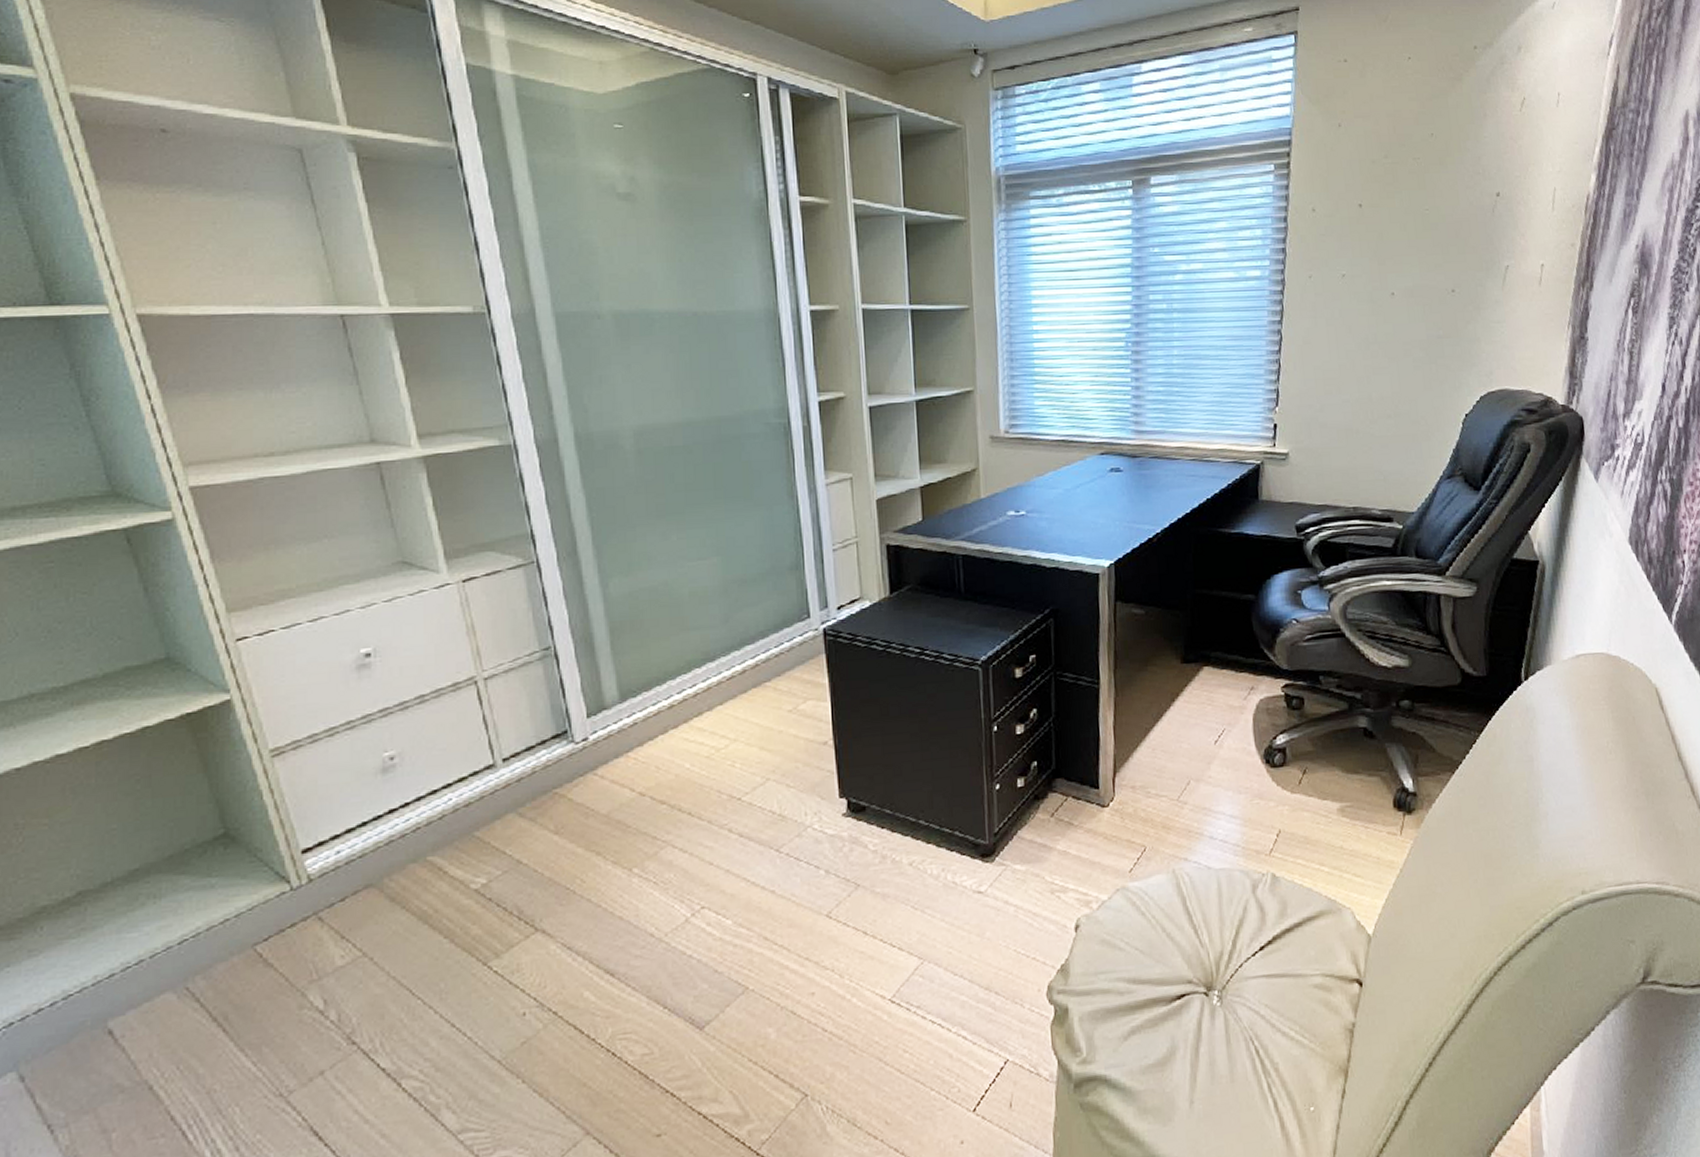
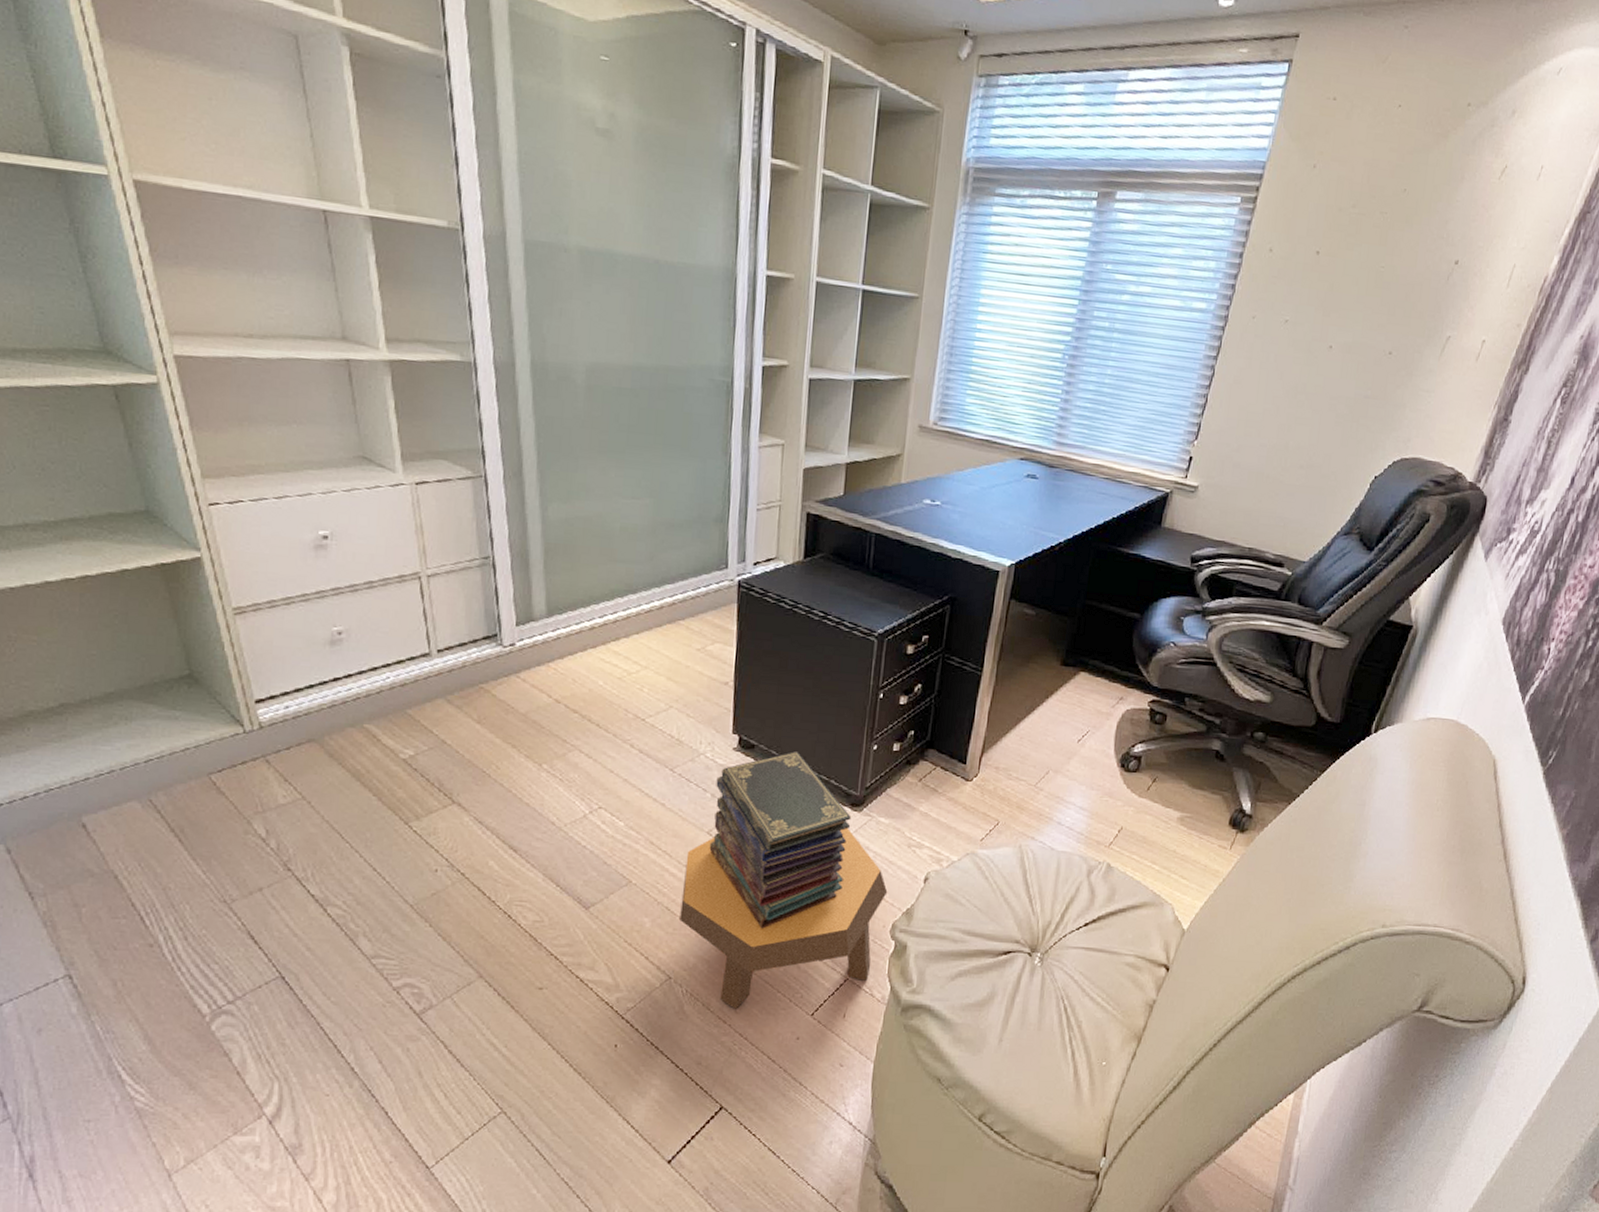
footstool: none [806,883,1037,1120] -> present [680,828,888,1009]
book stack: none [828,805,986,1018] -> present [709,750,852,929]

